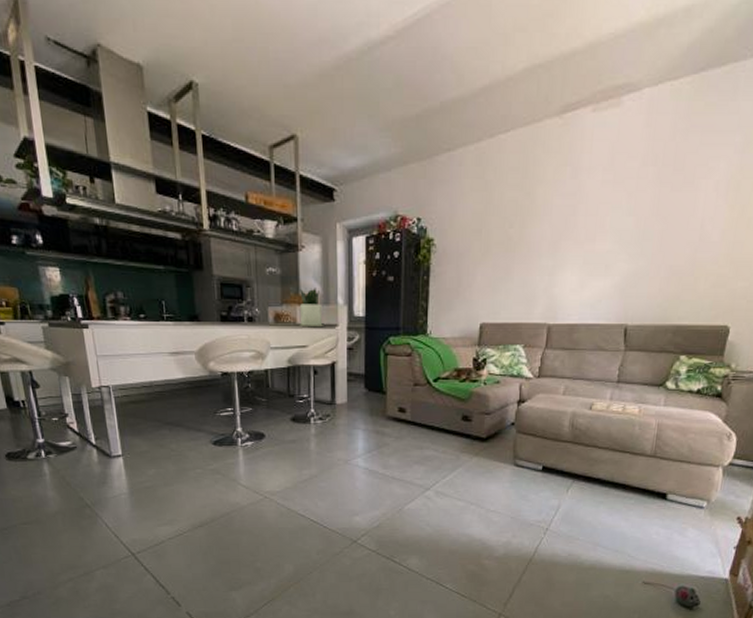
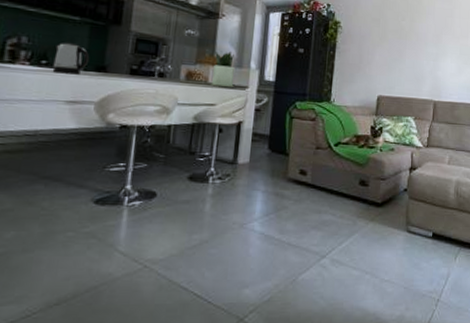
kettle: none [149,293,182,326] -> present [52,42,90,75]

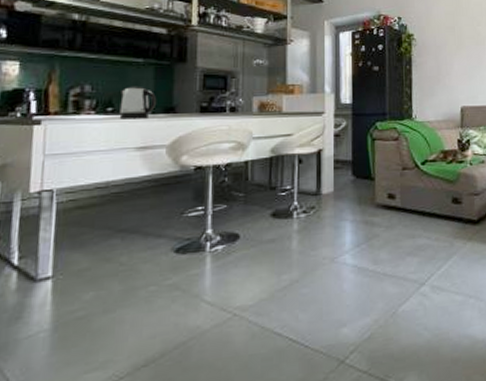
planter: present [209,50,236,88] -> none [284,78,311,116]

